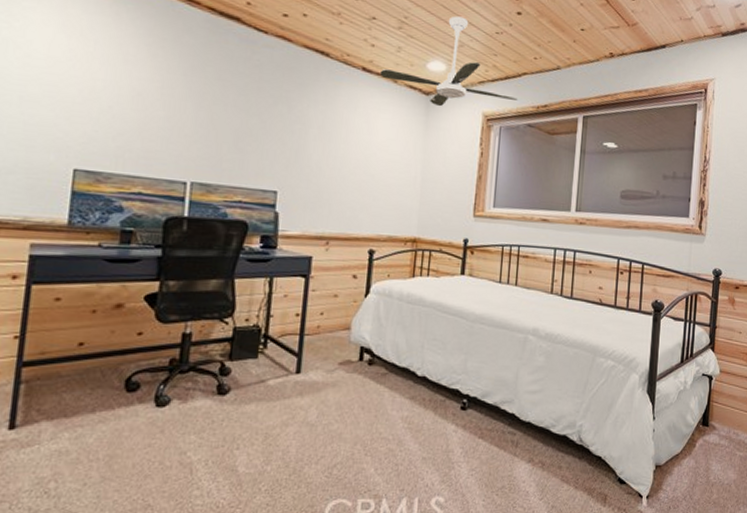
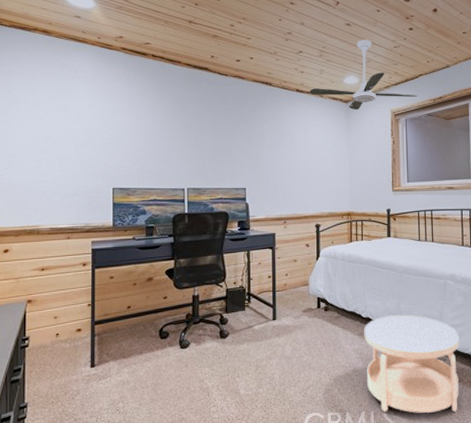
side table: none [414,375,535,501] -> present [364,315,460,413]

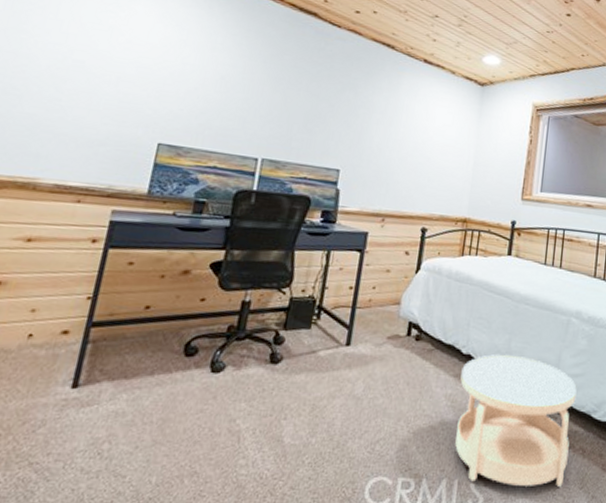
ceiling fan: present [309,39,417,110] -> none [439,16,565,97]

